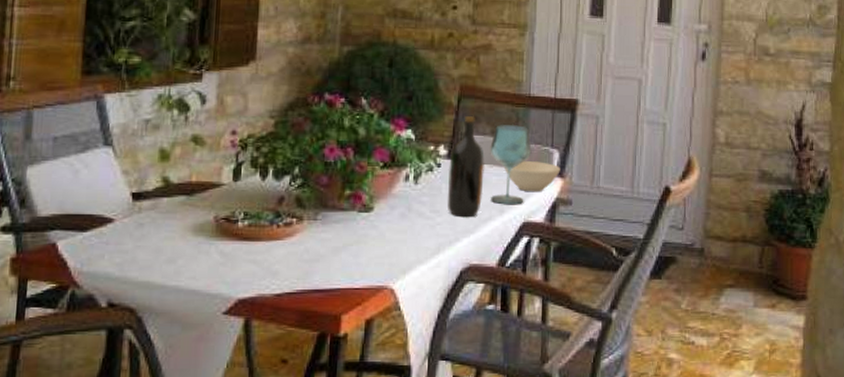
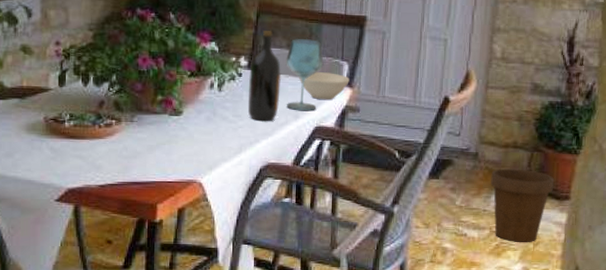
flowerpot: none [719,266,789,351] -> present [491,168,555,243]

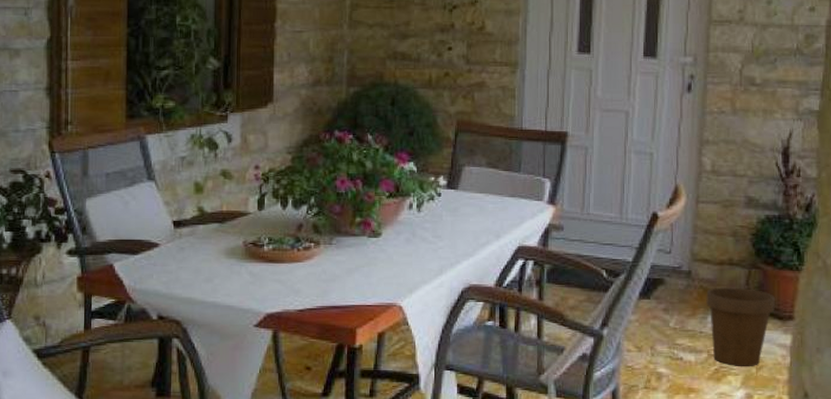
wine bottle: present [247,30,282,122] -> none [447,148,482,242]
wine glass: present [286,39,324,111] -> none [486,157,525,231]
bowl: present [299,72,350,100] -> none [500,190,552,219]

